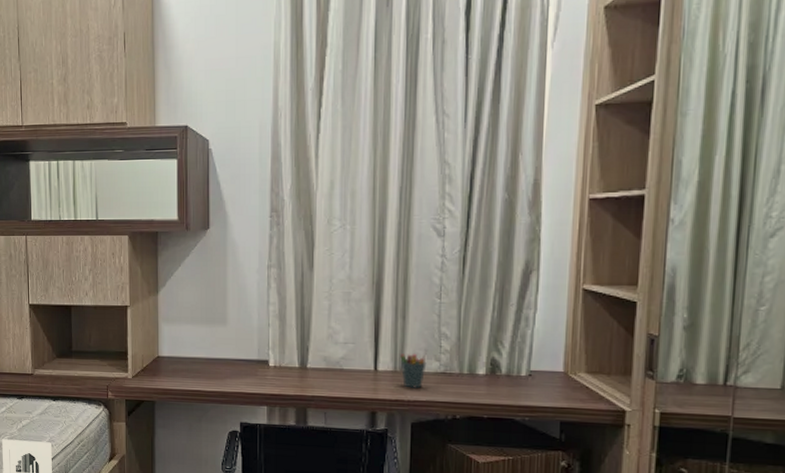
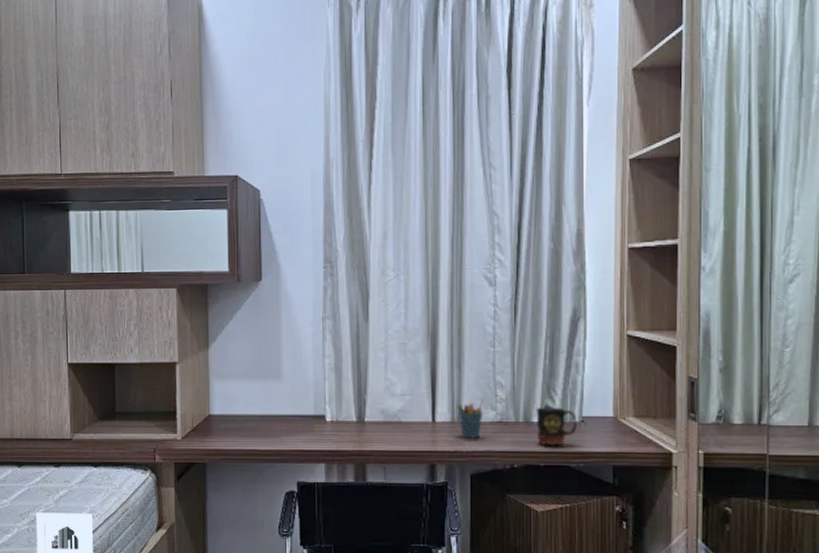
mug: none [480,359,524,399] -> present [536,407,577,446]

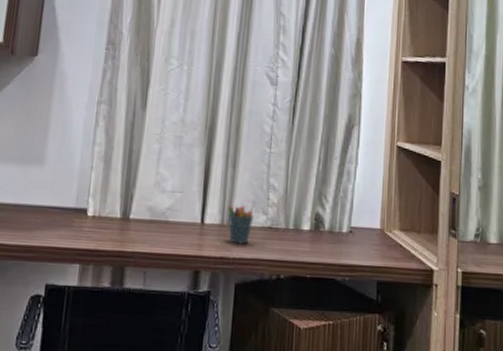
mug: present [536,407,577,446] -> none [305,214,346,257]

